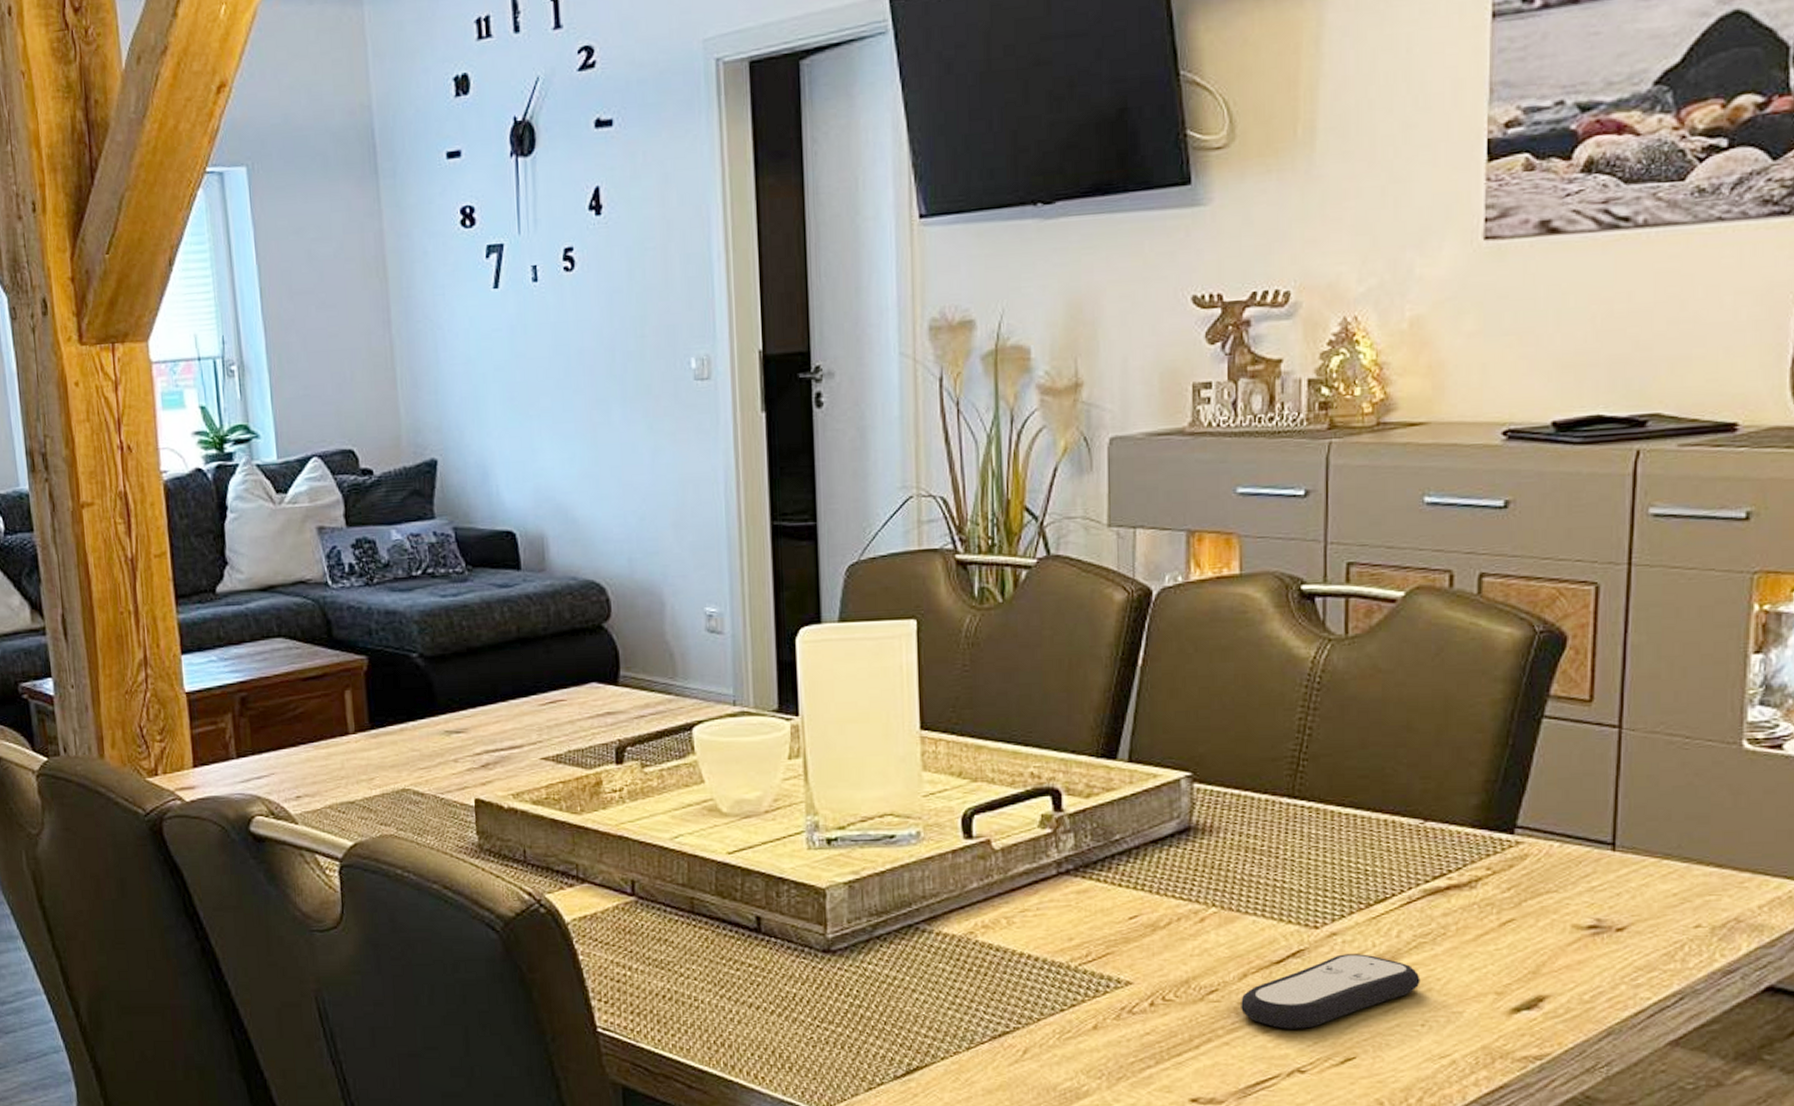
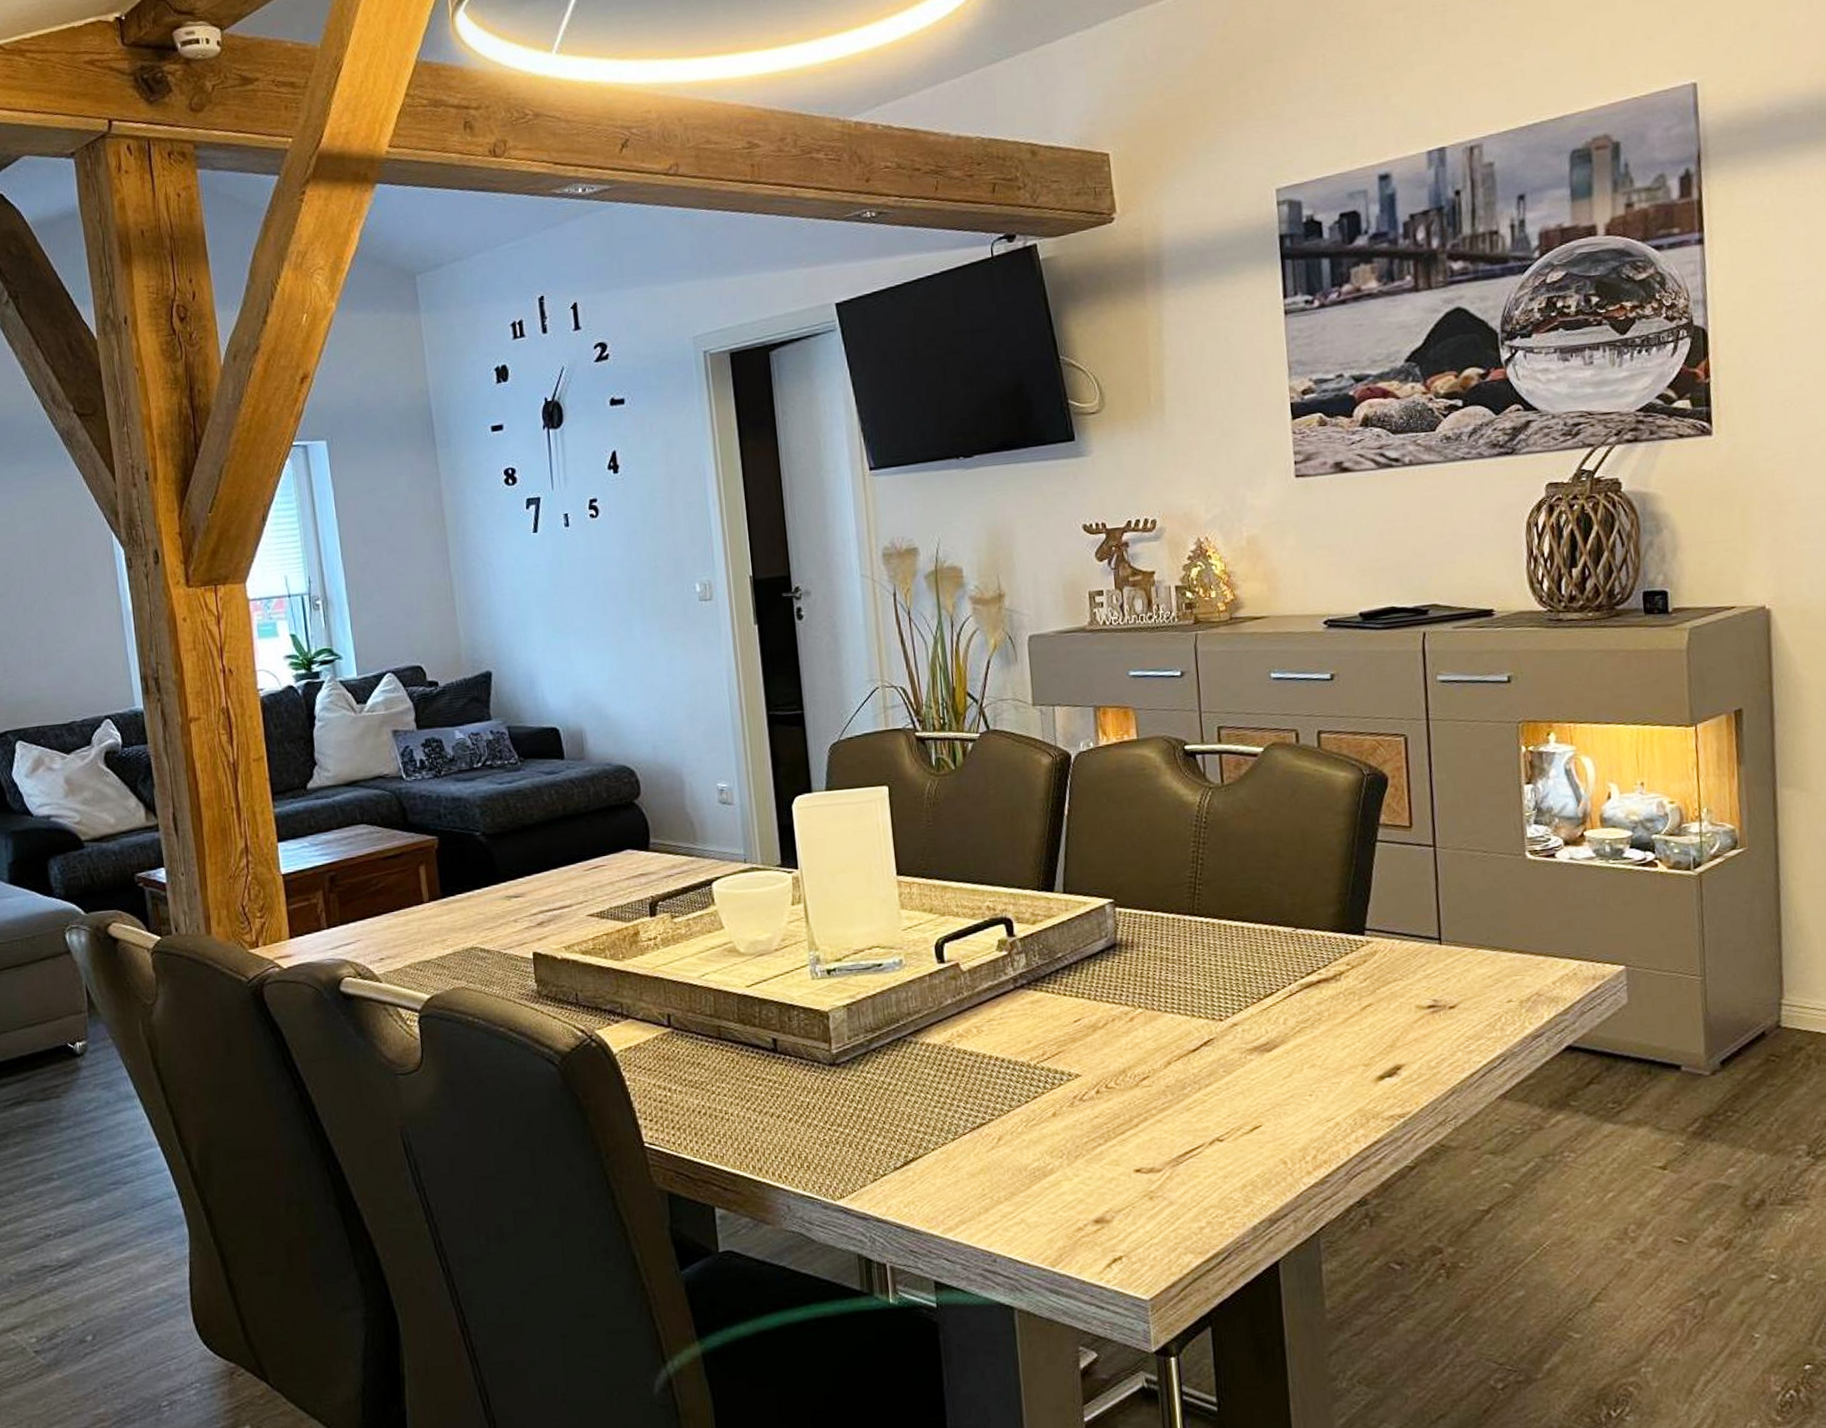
remote control: present [1241,954,1420,1029] -> none [1167,1039,1306,1106]

